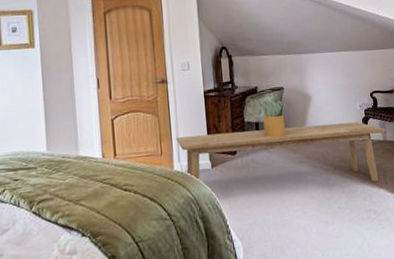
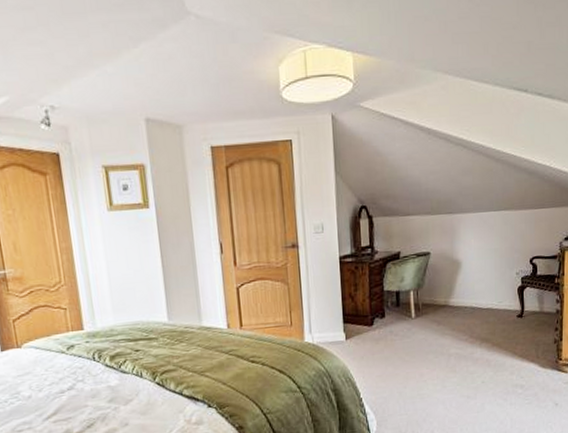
bench: present [176,121,386,182] -> none [307,290,543,356]
potted plant: present [258,99,286,138] -> none [400,265,432,308]

